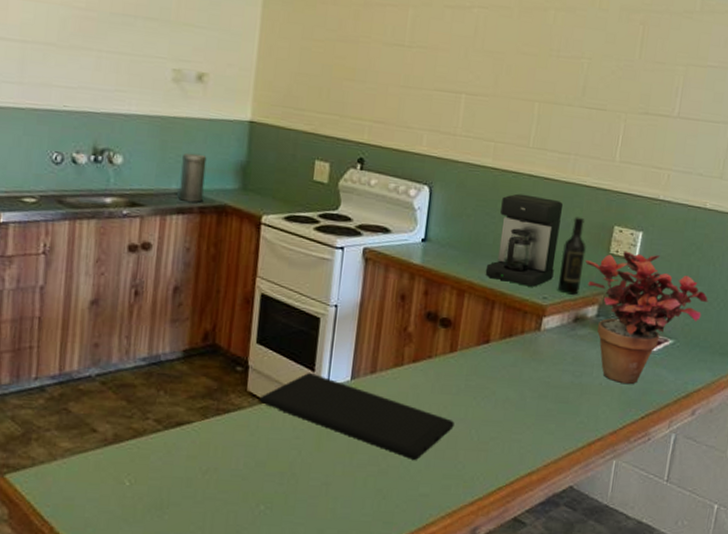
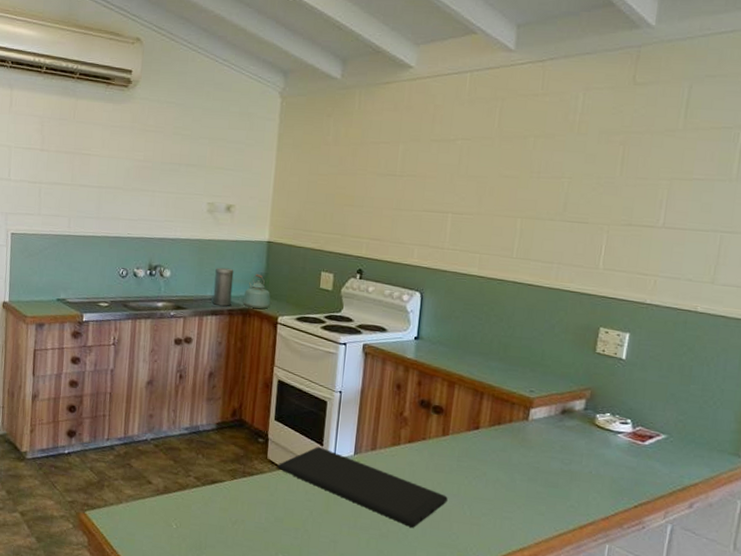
kettle: none [217,162,254,207] -> present [242,274,271,310]
coffee maker: present [485,193,564,287] -> none [473,298,548,381]
wine bottle: present [557,216,587,295] -> none [543,319,573,390]
potted plant: present [584,250,708,384] -> none [570,350,703,474]

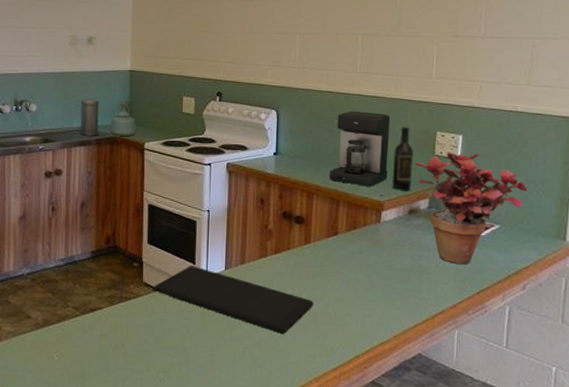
coffee maker: none [473,298,548,381] -> present [329,111,391,187]
wine bottle: none [543,319,573,390] -> present [391,126,415,191]
potted plant: none [570,350,703,474] -> present [413,152,528,264]

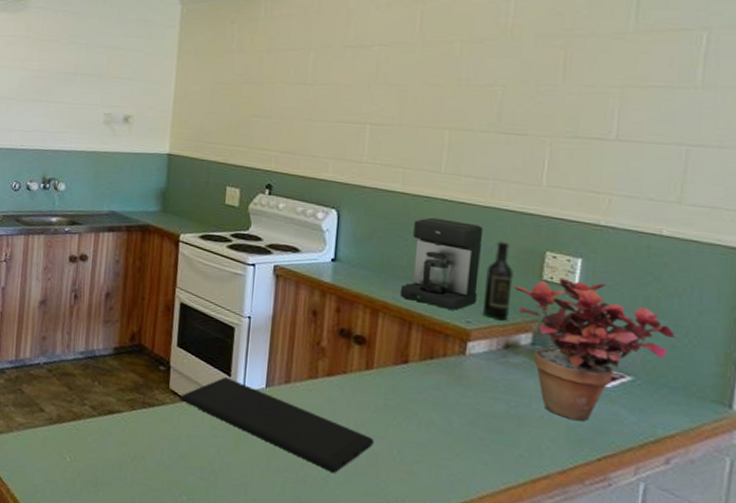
canister: present [80,98,99,136] -> none [109,181,132,222]
kettle: present [109,103,137,137] -> none [141,188,172,226]

